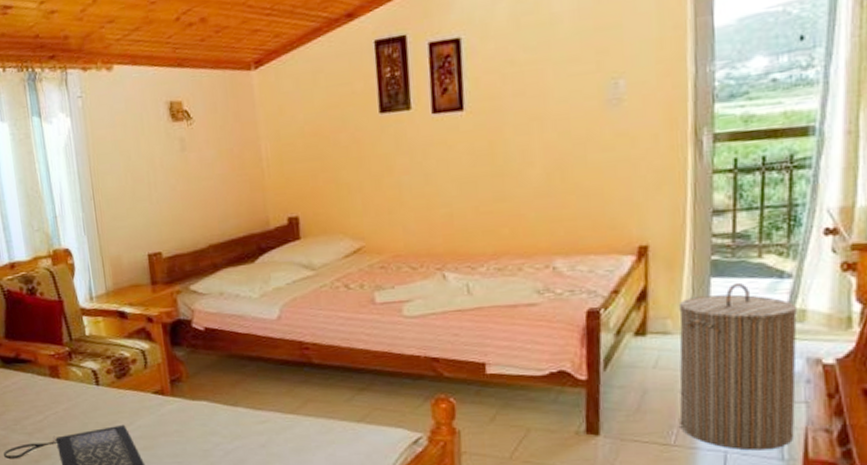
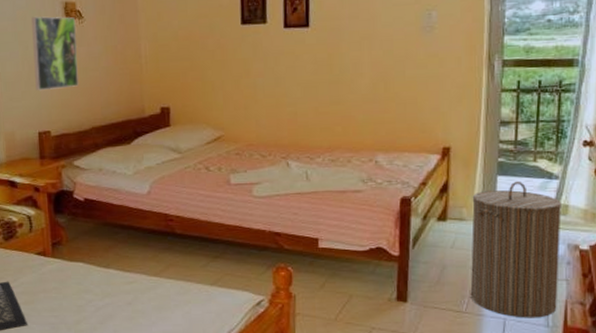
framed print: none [132,118,191,206] -> present [31,16,79,90]

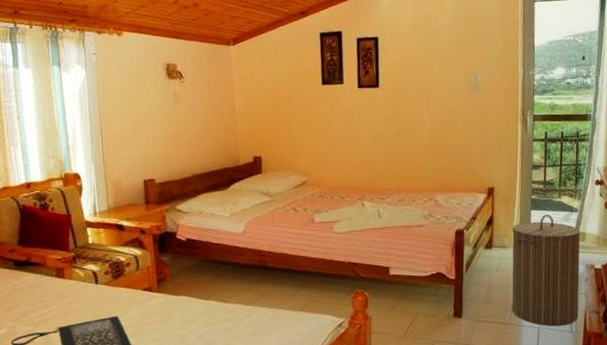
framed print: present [31,16,79,90] -> none [136,76,181,142]

